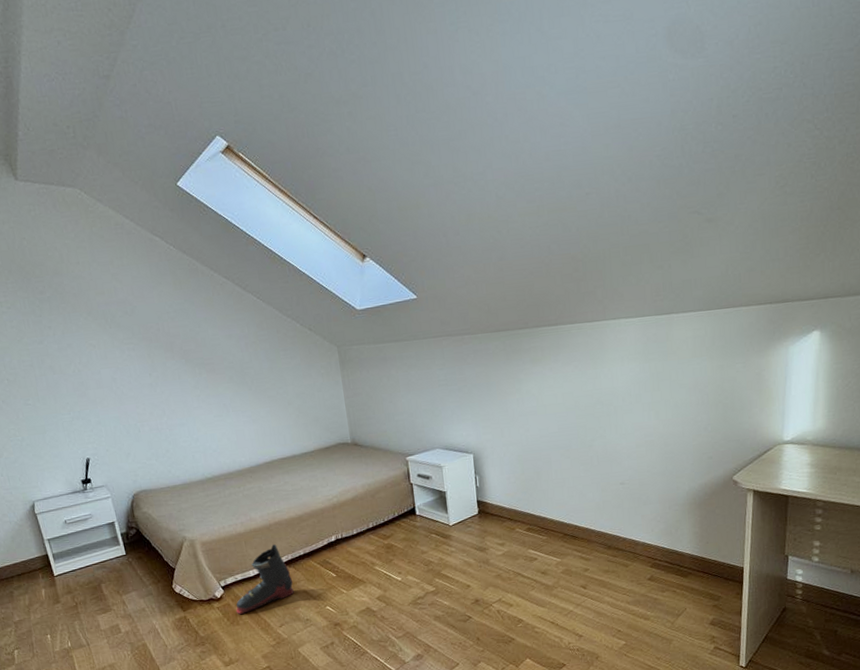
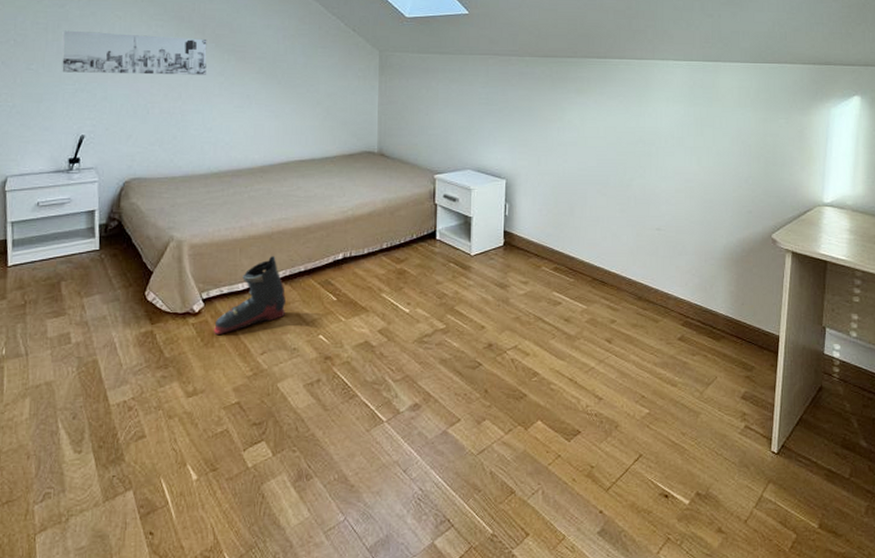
wall art: none [47,356,183,404] -> present [62,30,207,75]

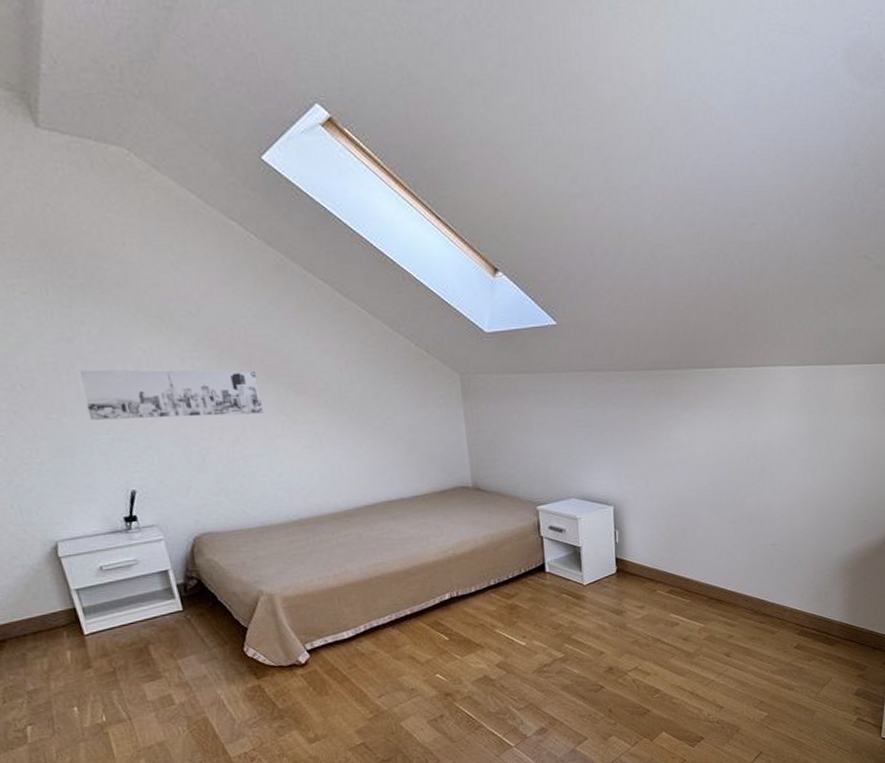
ski boot: present [214,255,287,334] -> none [325,601,397,683]

